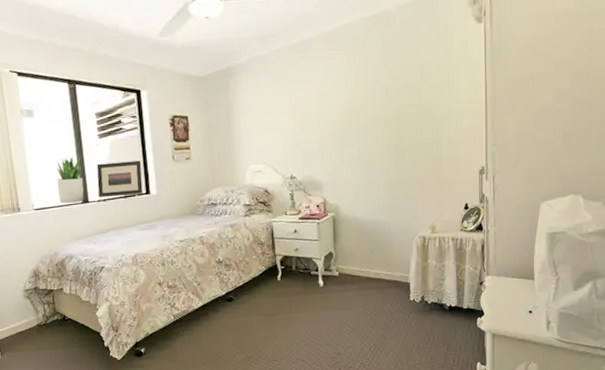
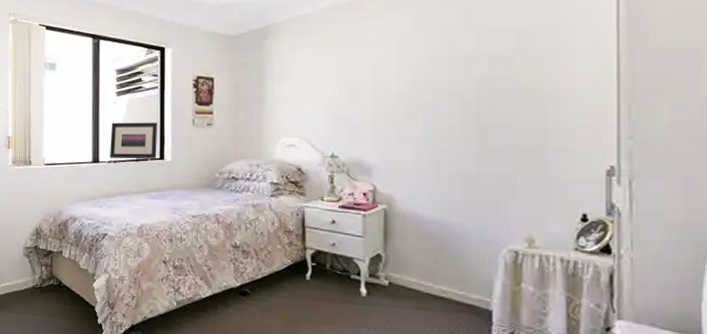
planter: present [56,155,84,204] -> none [70,112,96,161]

